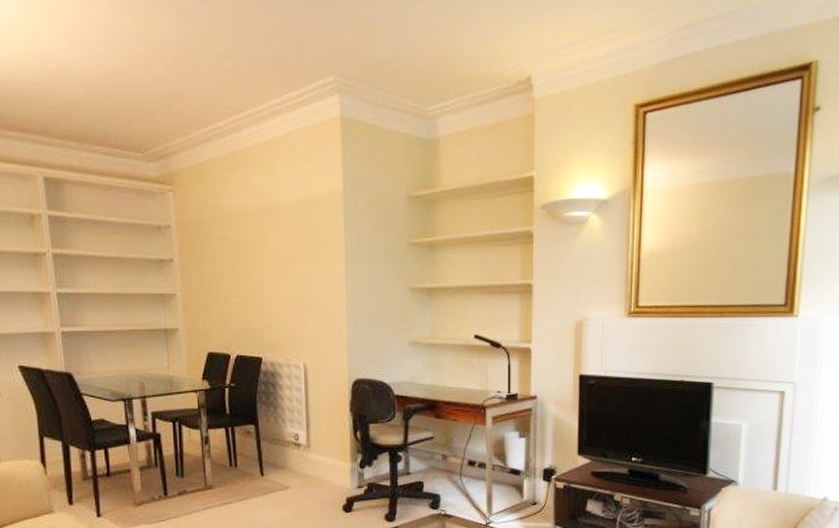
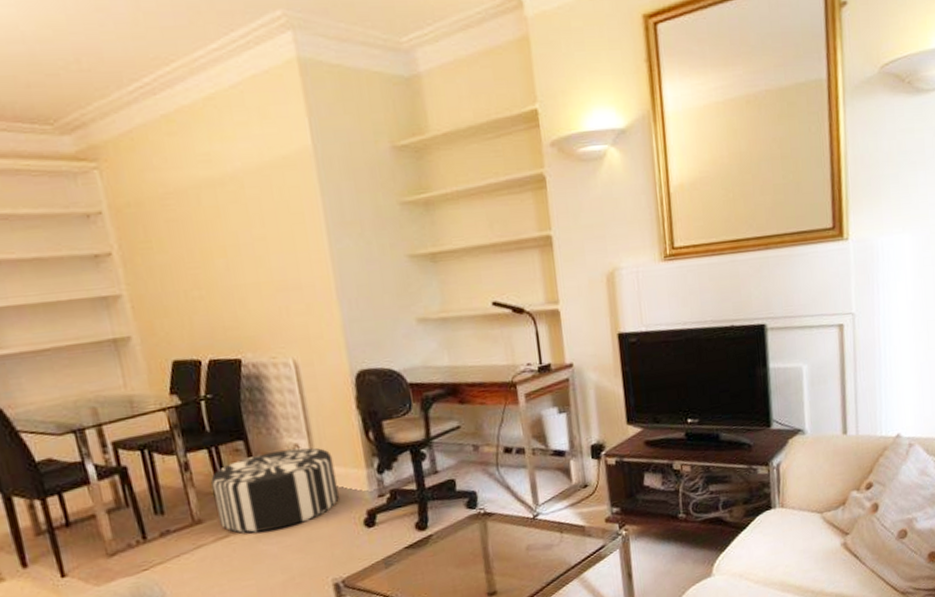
pouf: none [224,437,325,503] -> present [211,447,339,533]

